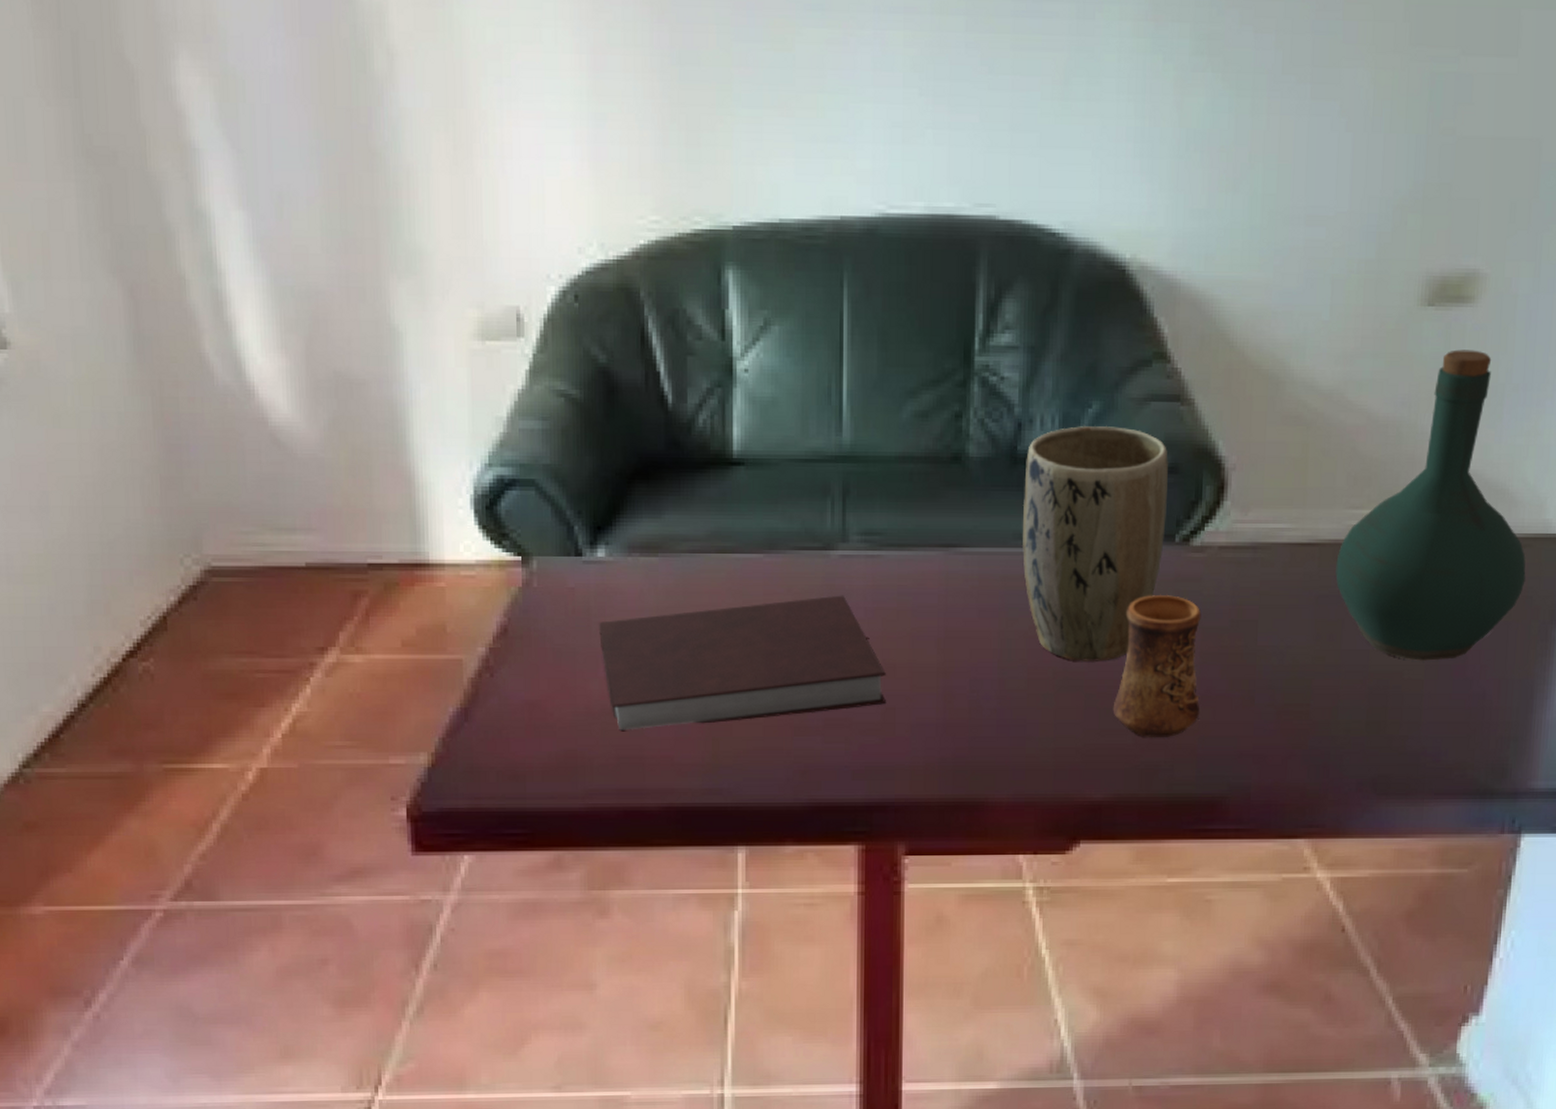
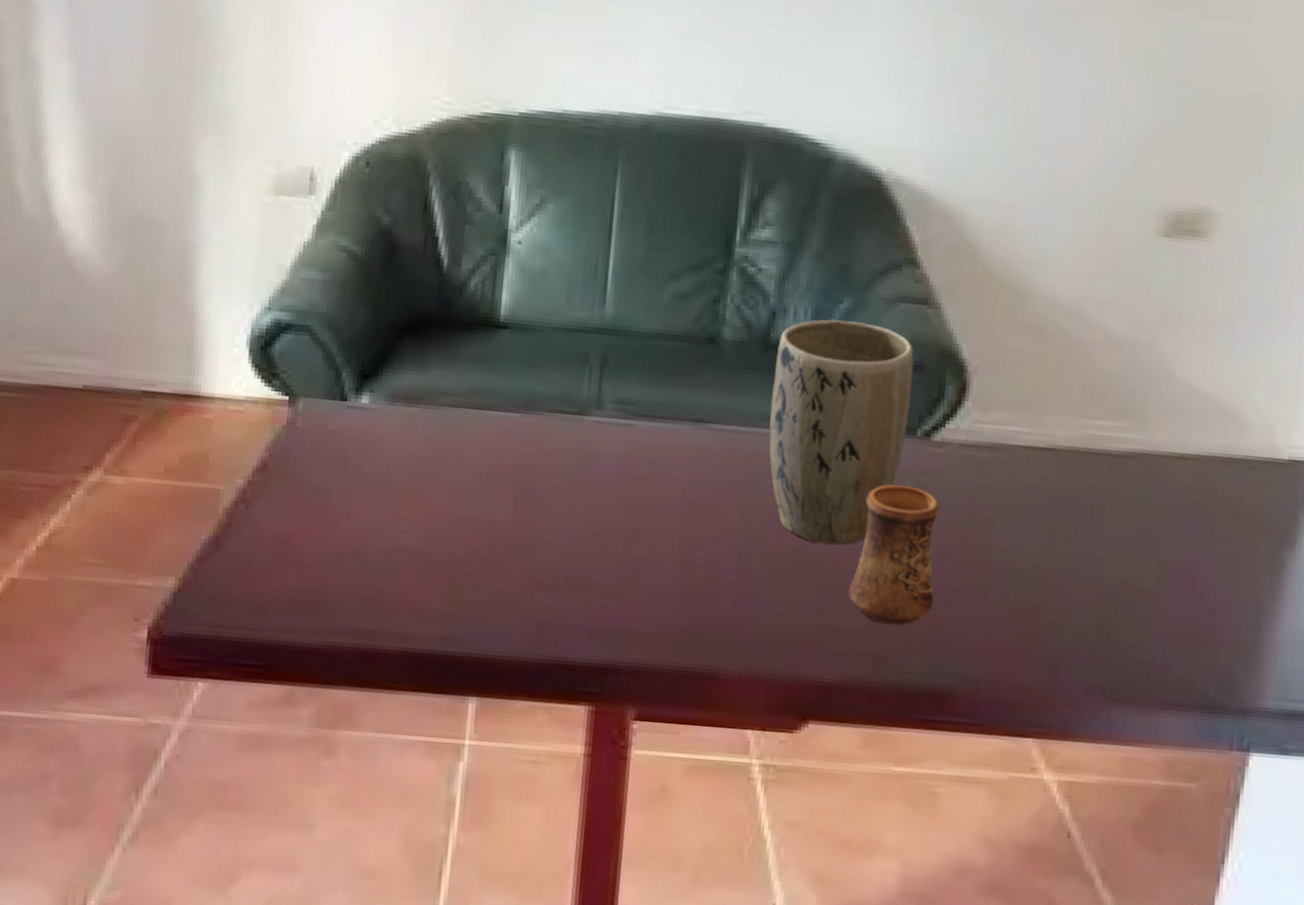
notebook: present [598,595,887,730] -> none [355,459,629,573]
bottle: present [1335,349,1526,661] -> none [1071,279,1256,572]

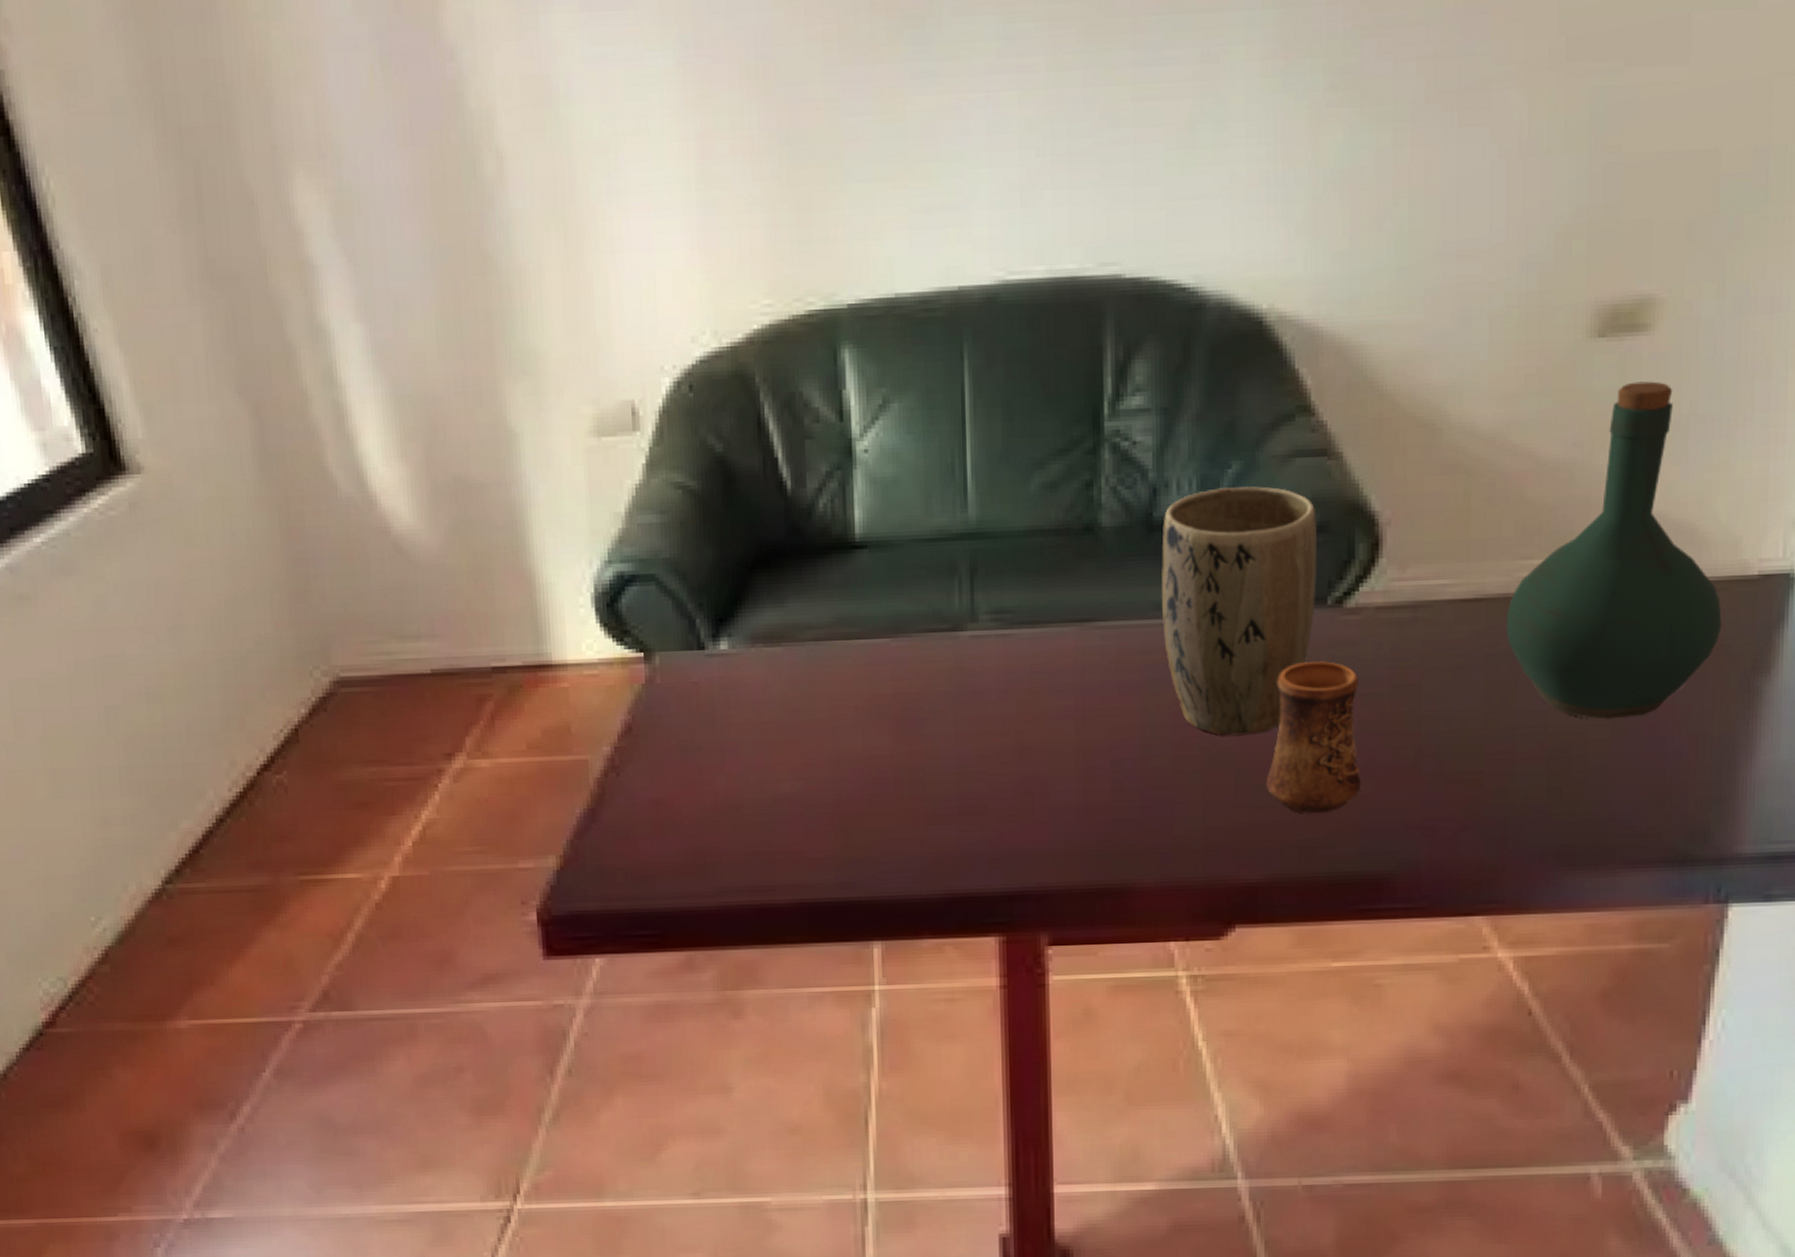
bottle: none [1071,279,1256,572] -> present [1506,381,1722,720]

